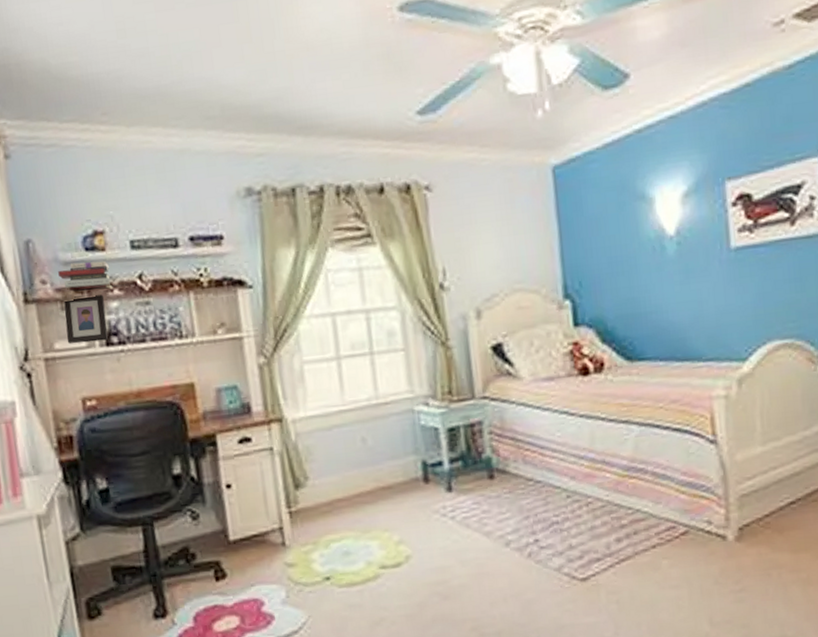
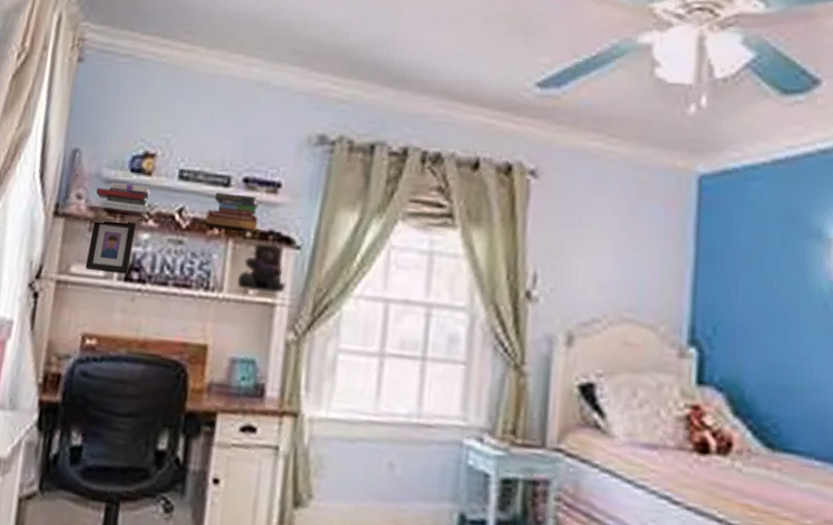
books: none [163,251,211,286] -> present [205,192,259,234]
teddy bear: none [205,283,248,331] -> present [237,236,287,294]

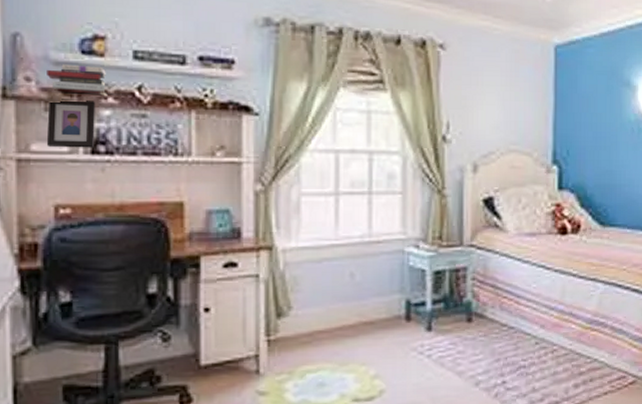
books: present [205,192,259,234] -> none [165,70,217,105]
teddy bear: present [237,236,287,294] -> none [204,106,250,154]

